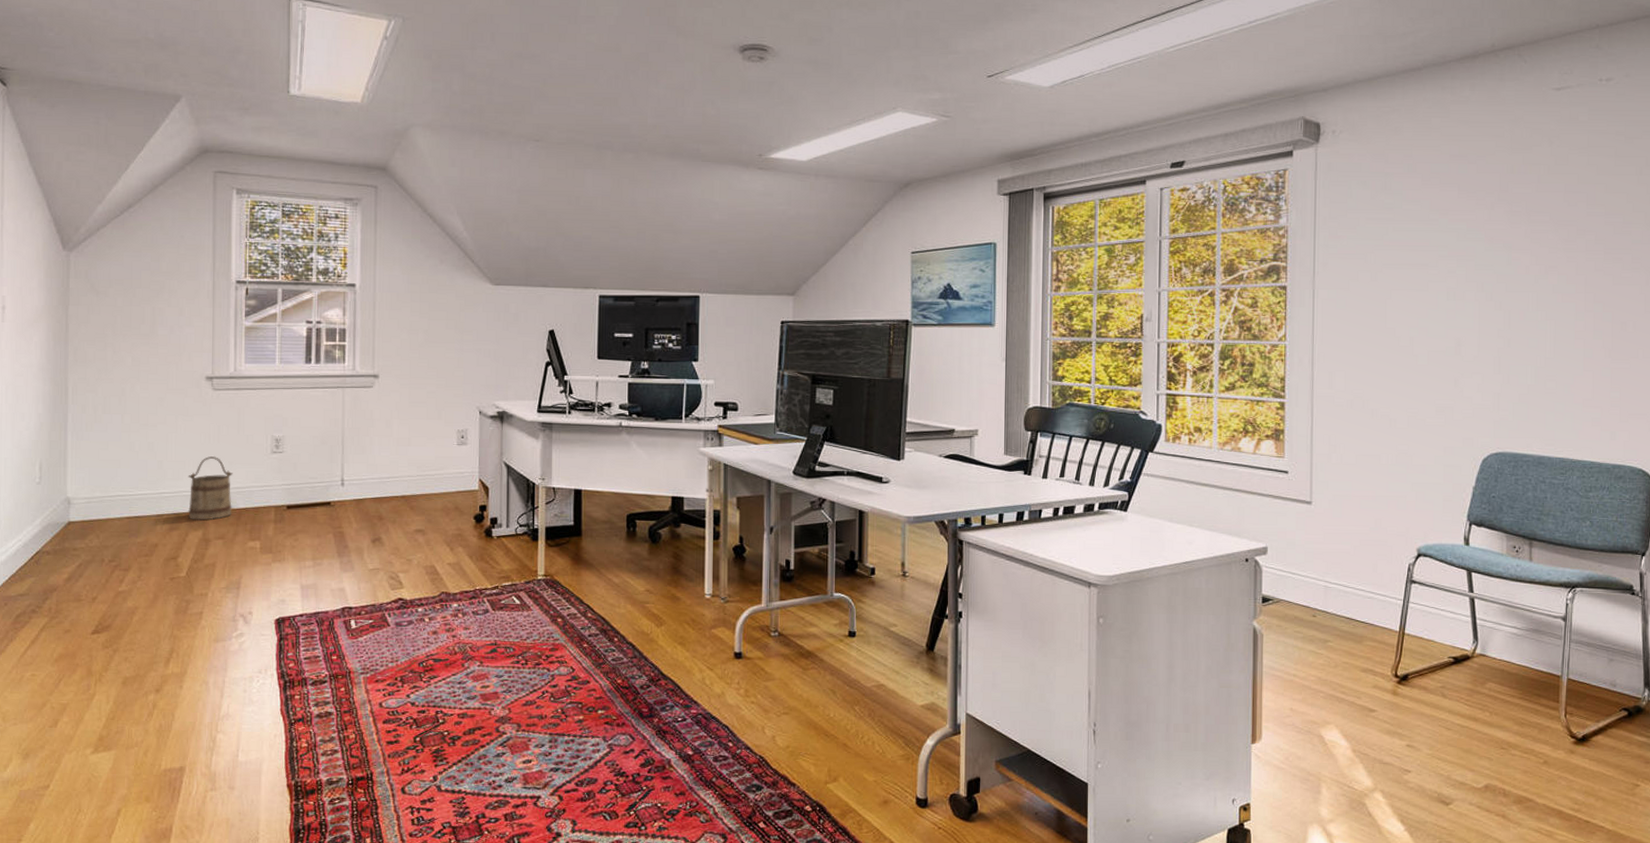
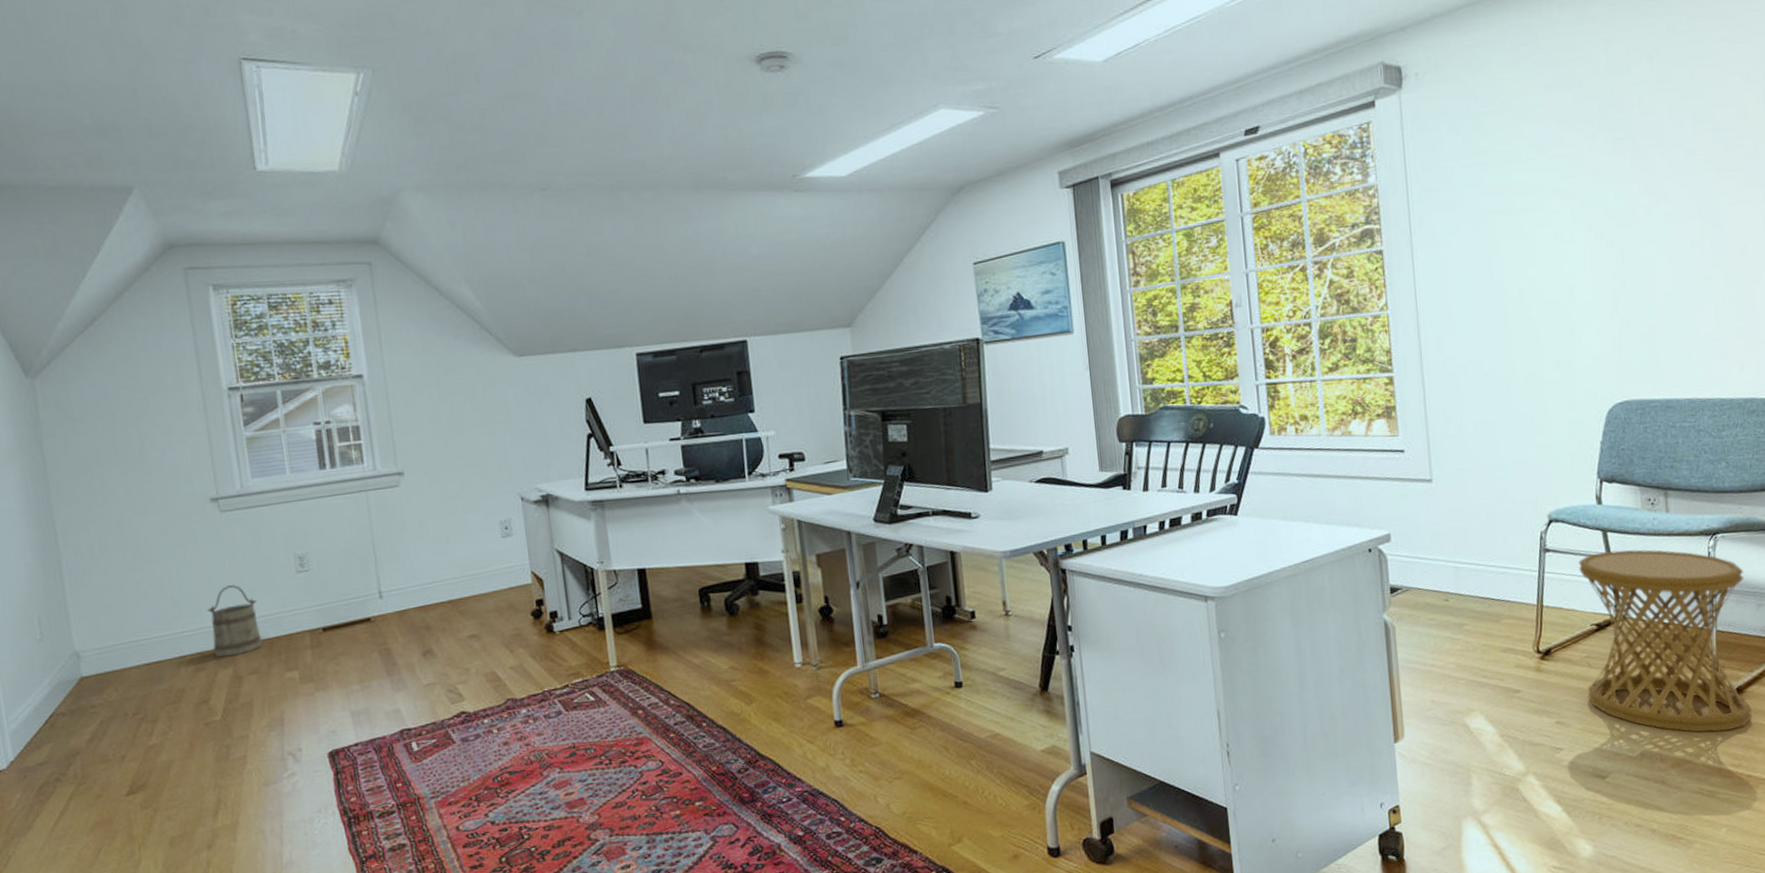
side table: none [1440,590,1598,776] -> present [1579,549,1753,733]

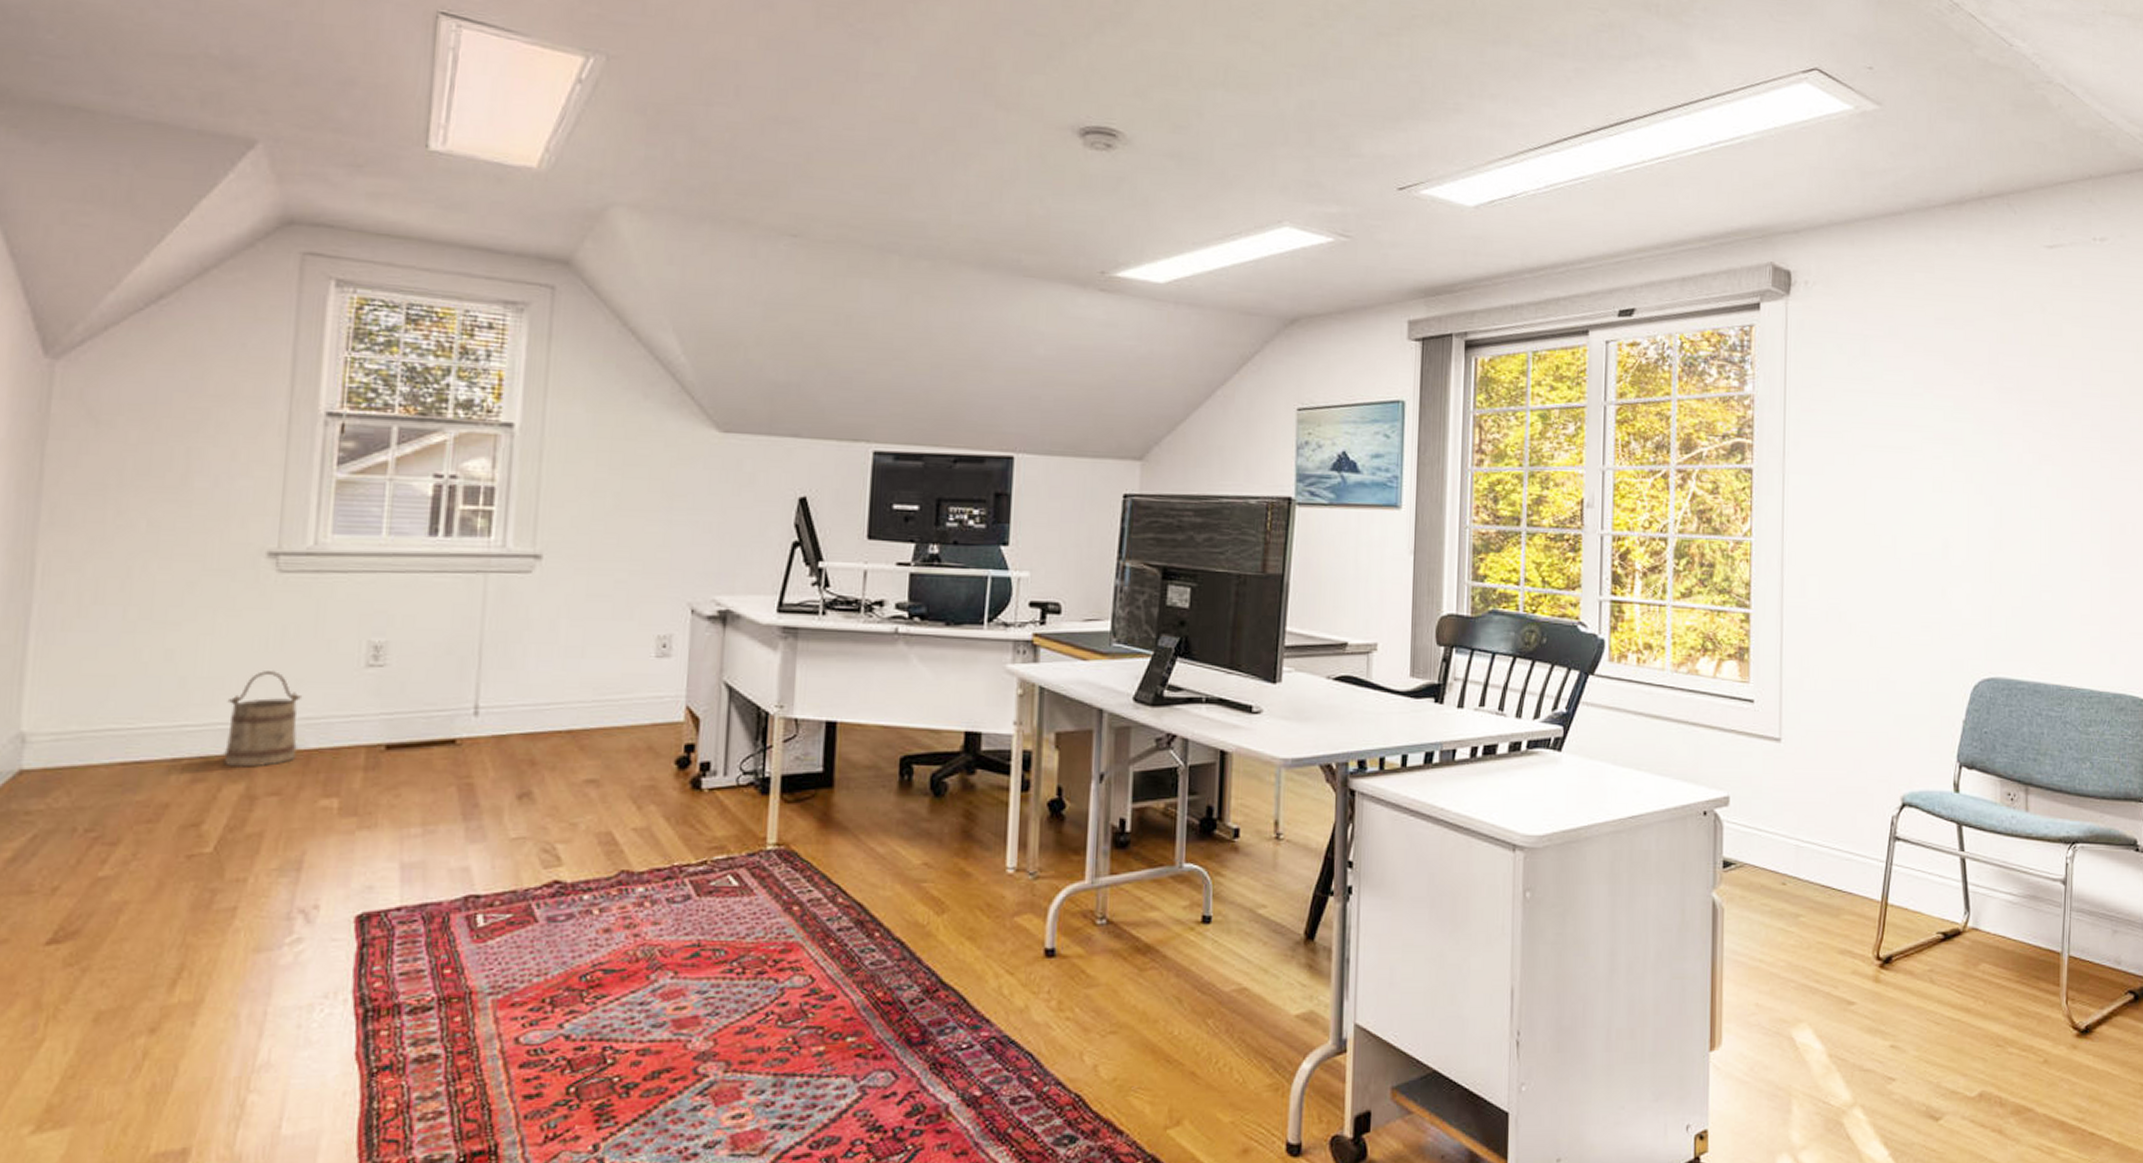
side table: present [1579,549,1753,733] -> none [1928,849,2101,1077]

